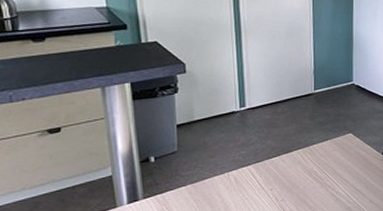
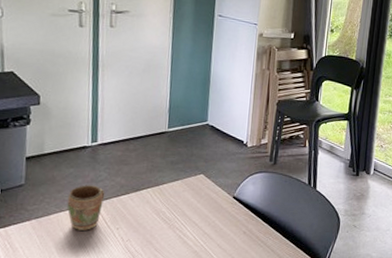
mug: none [220,149,257,193] -> present [67,185,105,230]

